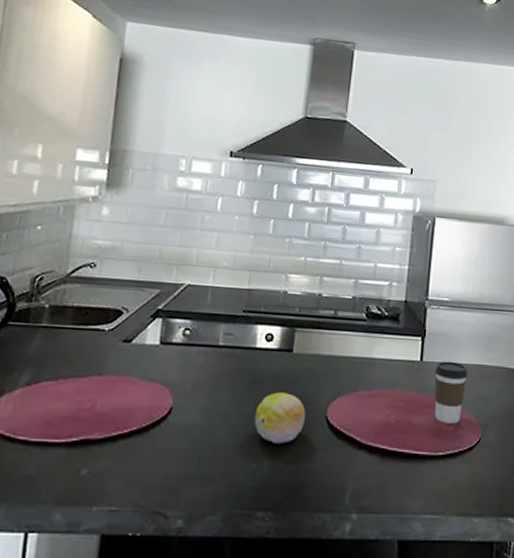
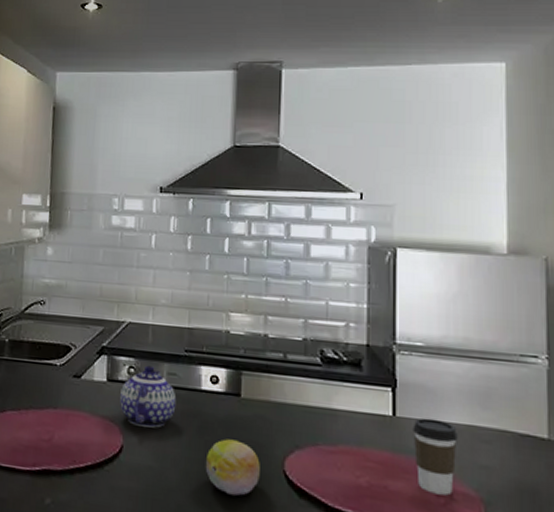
teapot: none [172,326,231,387] -> present [120,365,177,428]

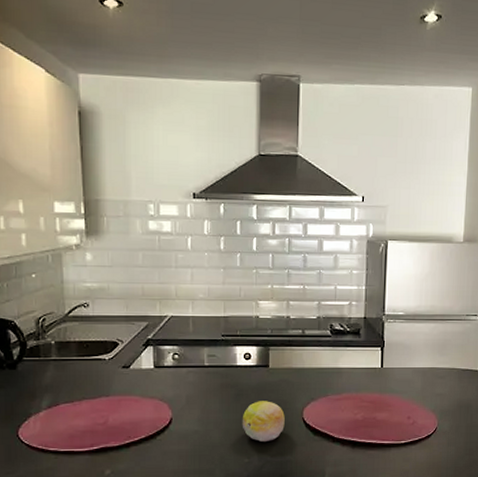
teapot: present [120,365,177,428] -> none [167,351,216,401]
coffee cup: present [413,417,458,496] -> none [394,366,423,418]

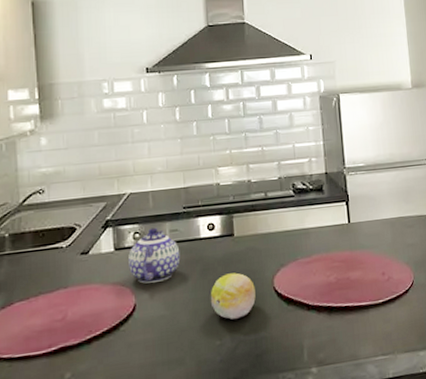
teapot: none [167,351,216,401] -> present [128,227,181,284]

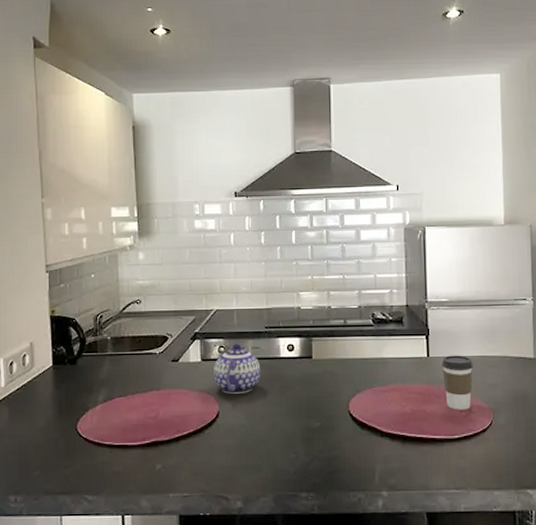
fruit: present [210,272,256,319] -> none [287,393,331,436]
coffee cup: none [362,218,393,274] -> present [442,355,473,410]

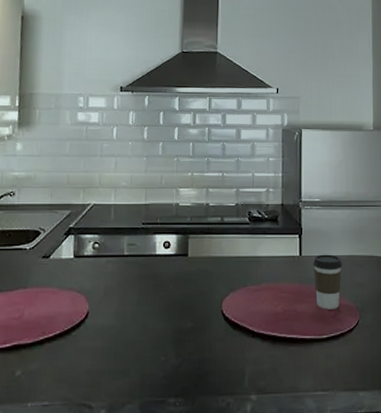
teapot: present [214,343,261,394] -> none [86,240,135,293]

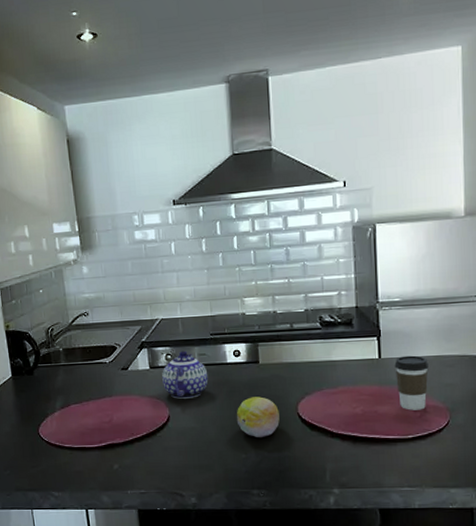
teapot: none [86,240,135,293] -> present [162,351,209,399]
fruit: none [159,292,203,337] -> present [236,396,280,437]

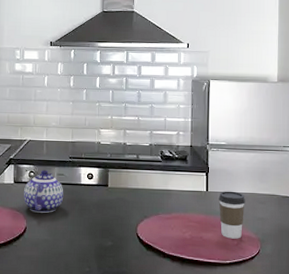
fruit: present [236,396,280,437] -> none [84,216,121,253]

